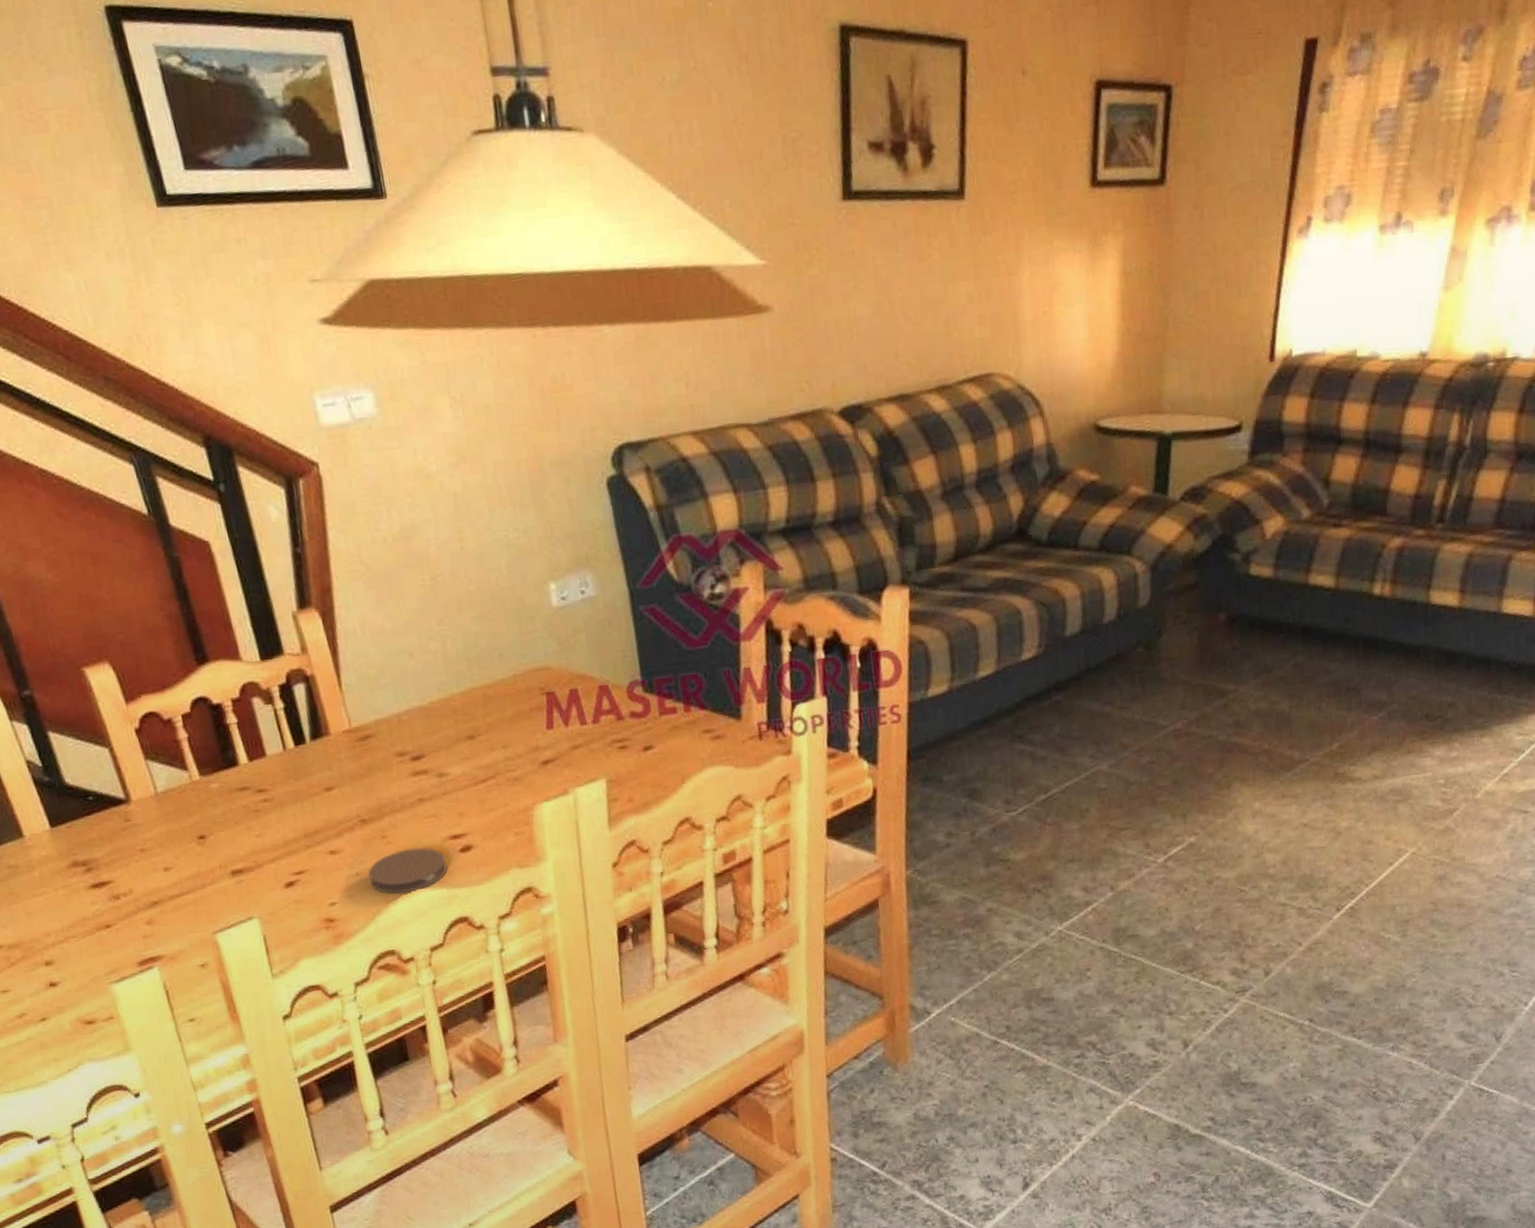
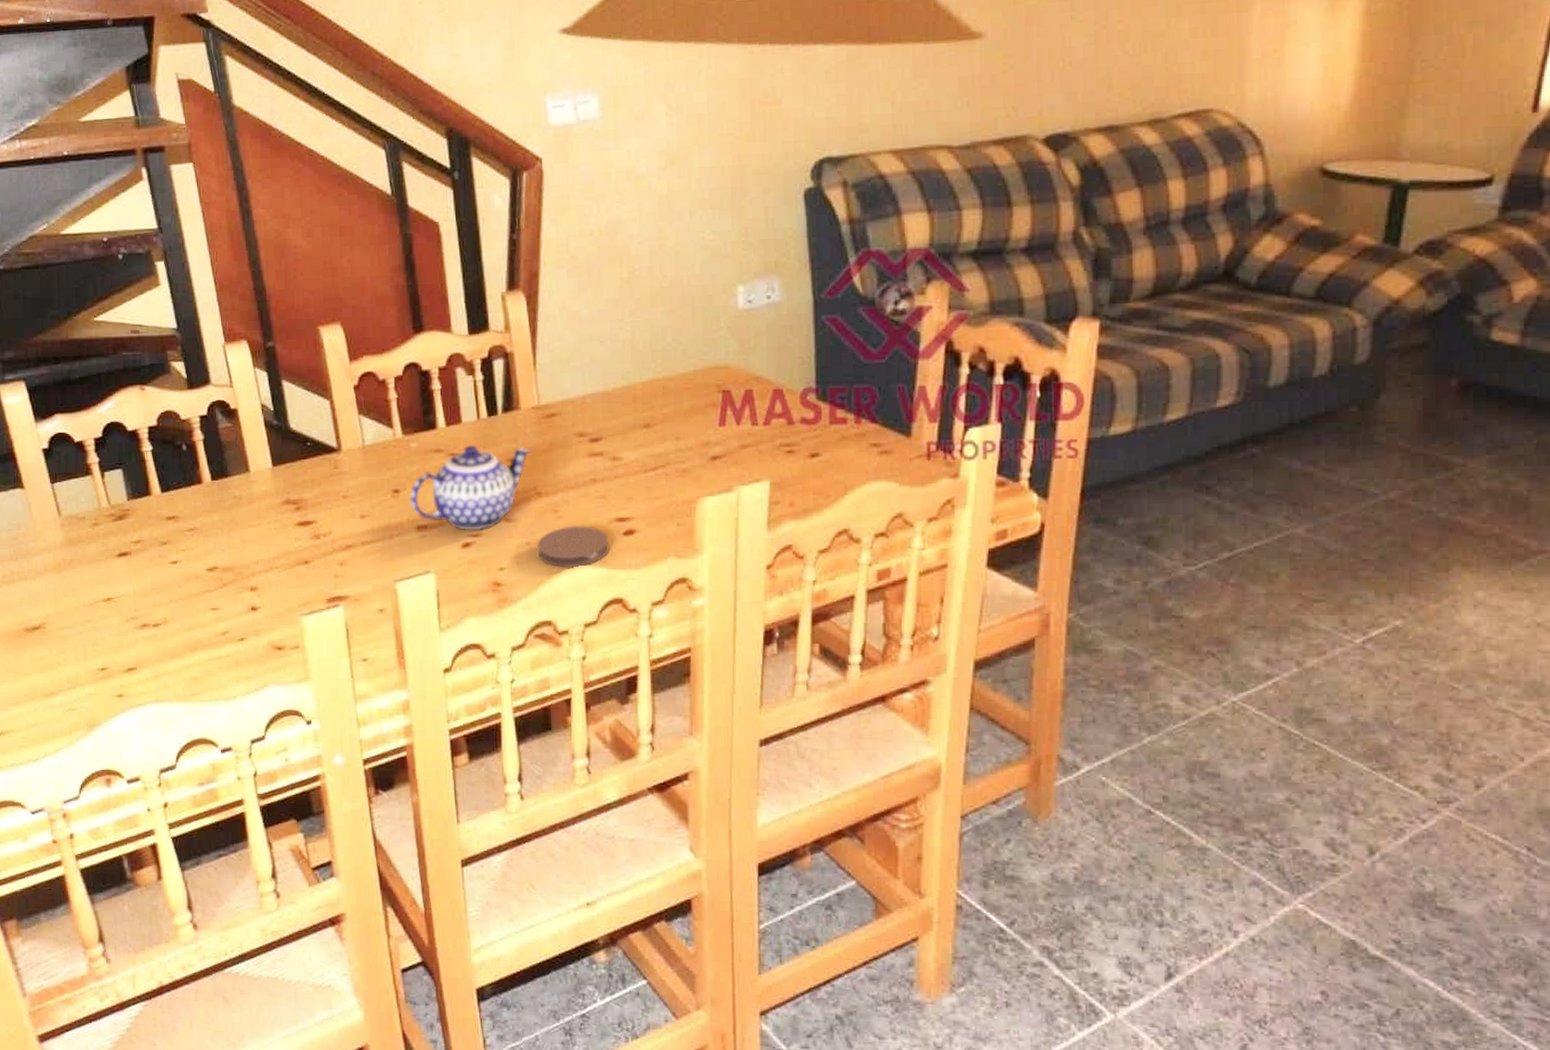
teapot: none [217,773,349,870] -> present [409,445,531,531]

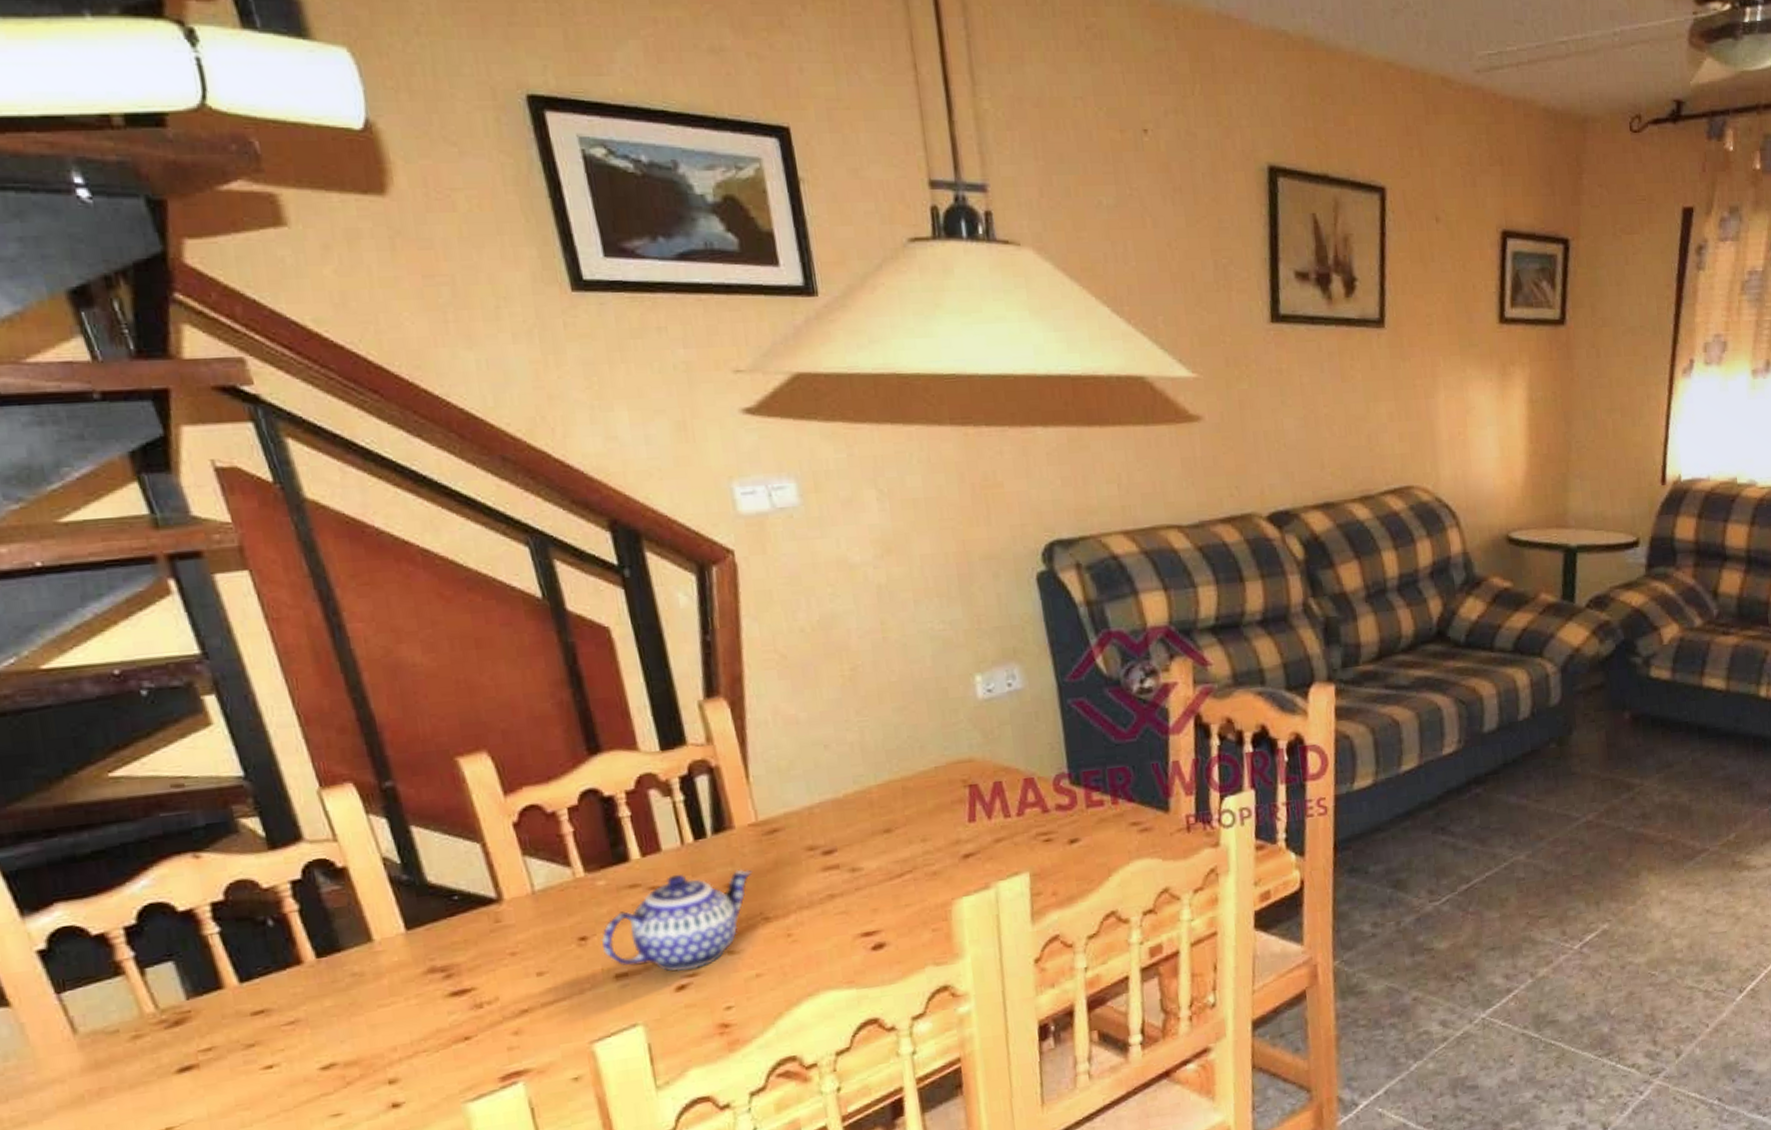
coaster: present [537,526,610,568] -> none [769,946,858,996]

